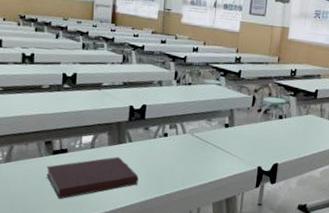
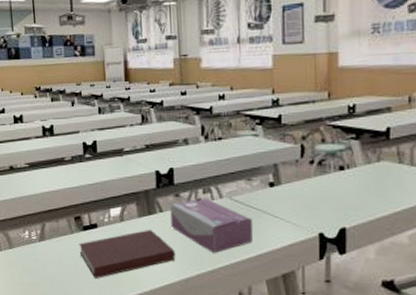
tissue box: none [138,132,209,180] -> present [170,198,254,254]

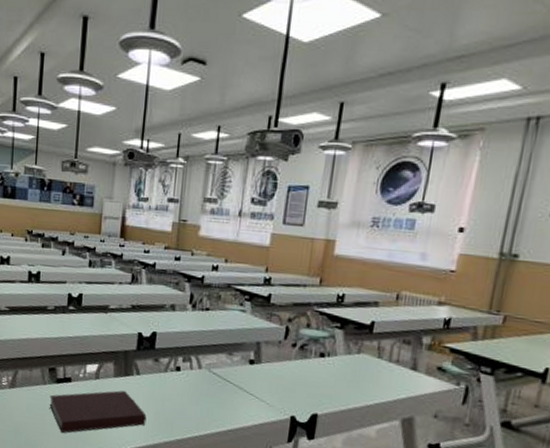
tissue box: present [170,198,254,254] -> none [146,366,229,423]

